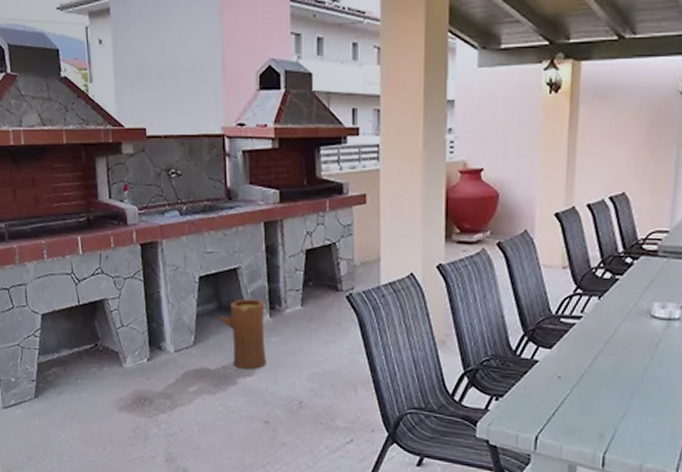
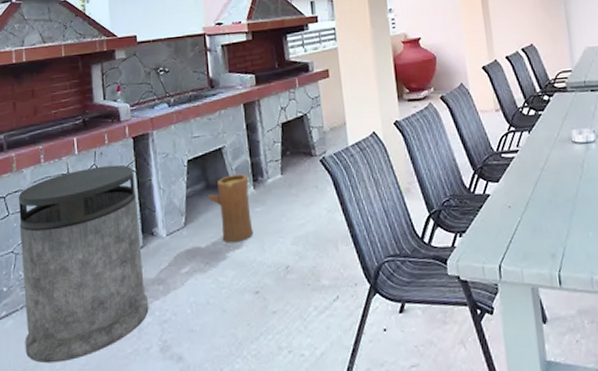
trash bin: none [22,270,155,456] -> present [18,164,149,363]

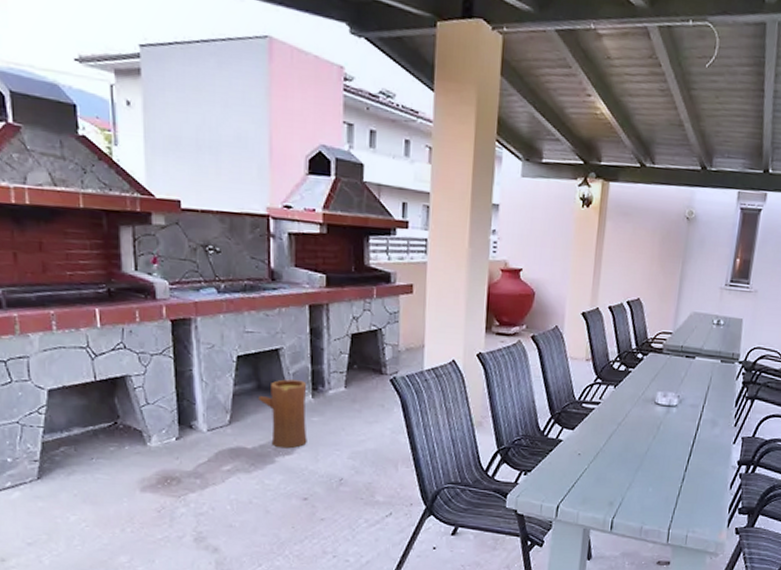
trash bin: present [18,164,149,363] -> none [23,345,183,539]

